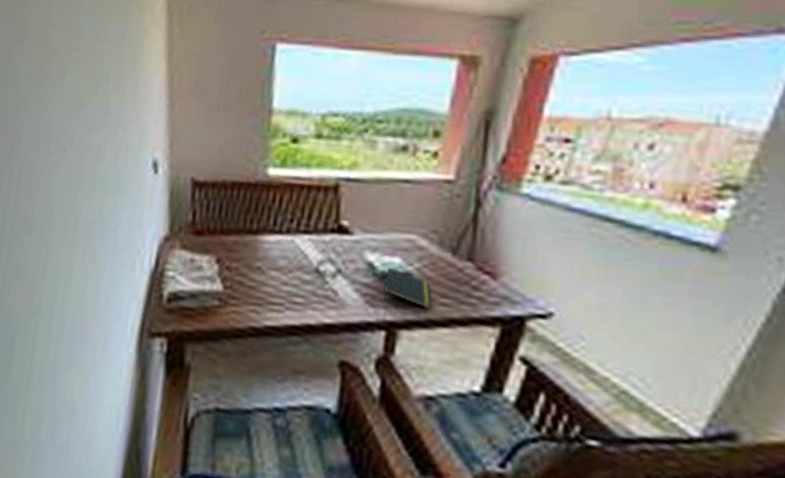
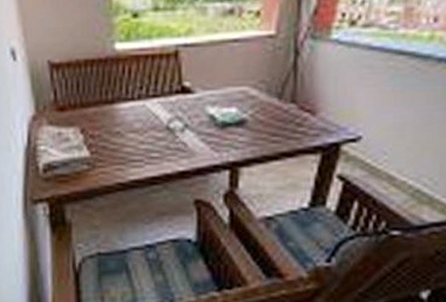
notepad: present [383,267,433,309] -> none [225,117,265,147]

